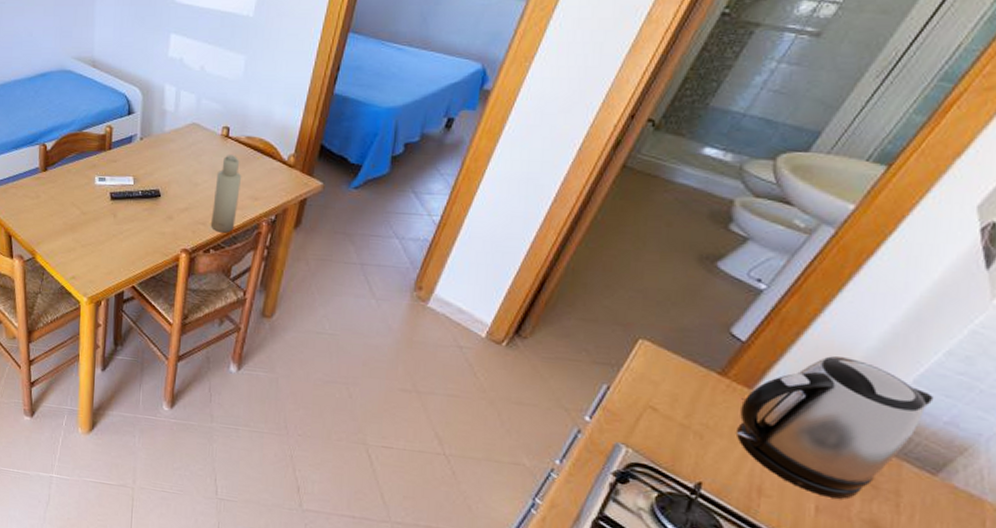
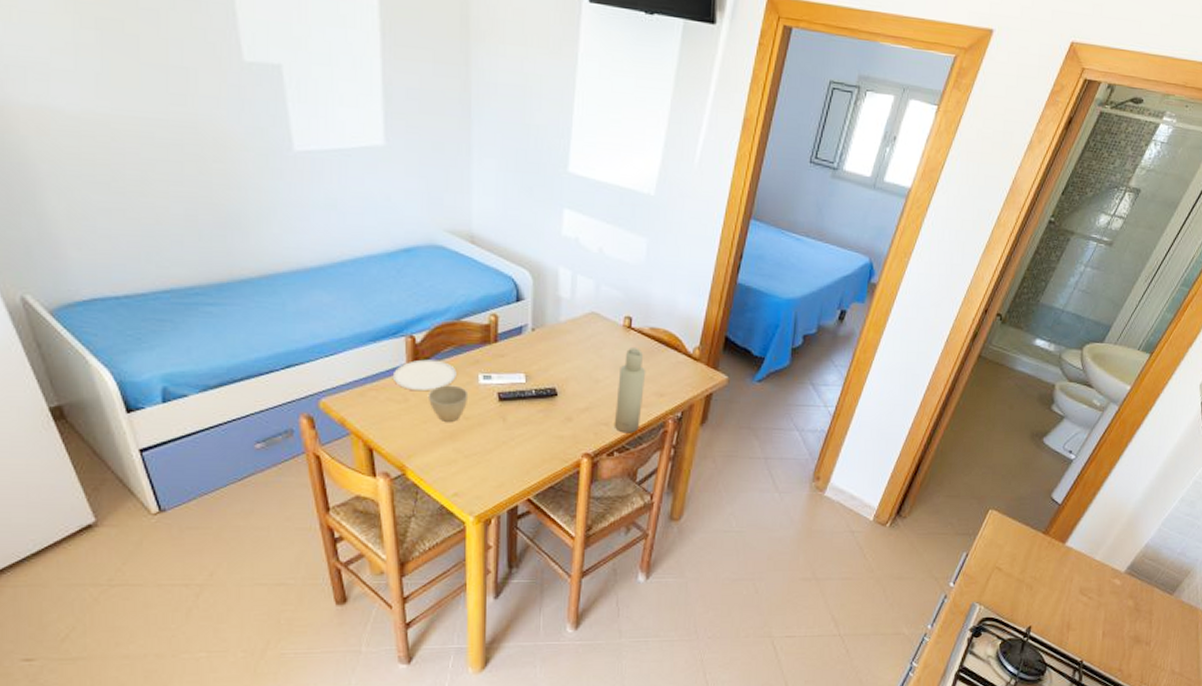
plate: none [28,163,78,190] -> present [392,359,457,392]
cup: none [54,185,87,216] -> present [427,385,469,422]
kettle: present [737,356,934,499] -> none [1054,510,1173,623]

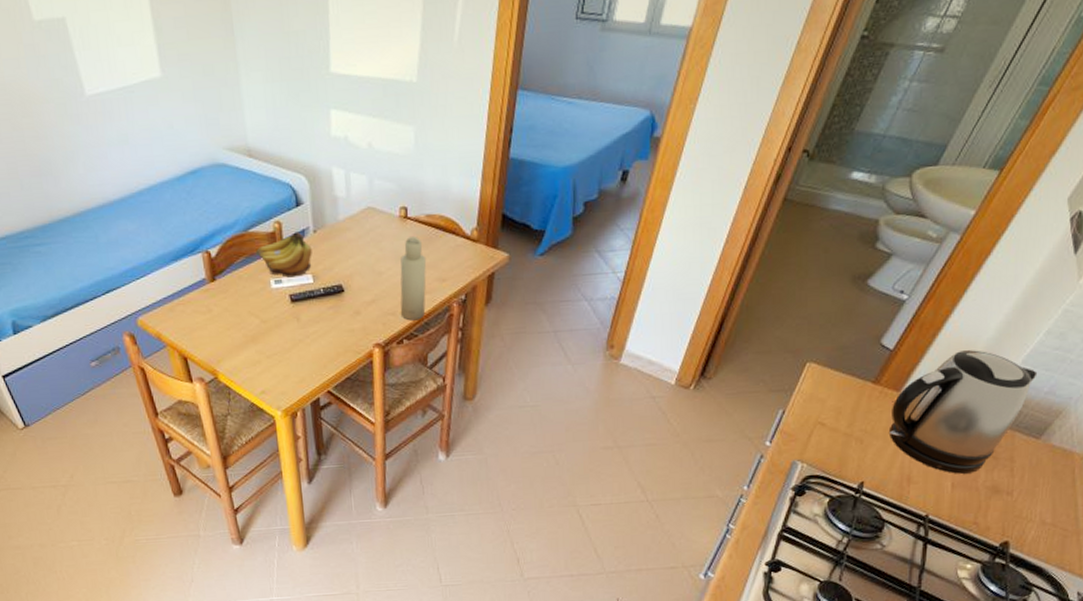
plate: present [392,359,457,392] -> none [195,270,251,302]
cup: present [427,385,469,422] -> none [227,292,264,327]
fruit: none [467,327,528,374] -> present [256,232,312,278]
kettle: none [1054,510,1173,623] -> present [890,350,1038,474]

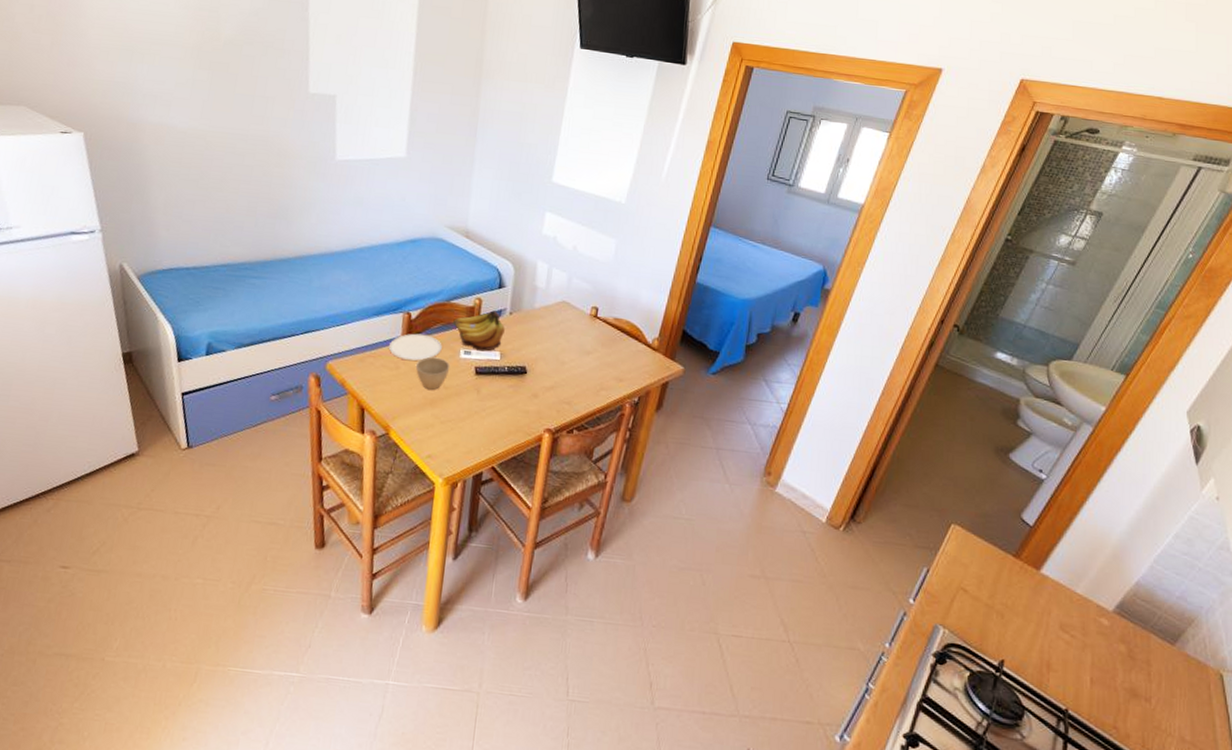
plate: none [195,270,251,302] -> present [388,333,442,361]
cup: none [227,292,264,327] -> present [415,356,450,390]
bottle: present [400,235,427,321] -> none [575,334,608,414]
kettle: present [890,350,1038,474] -> none [1029,539,1169,671]

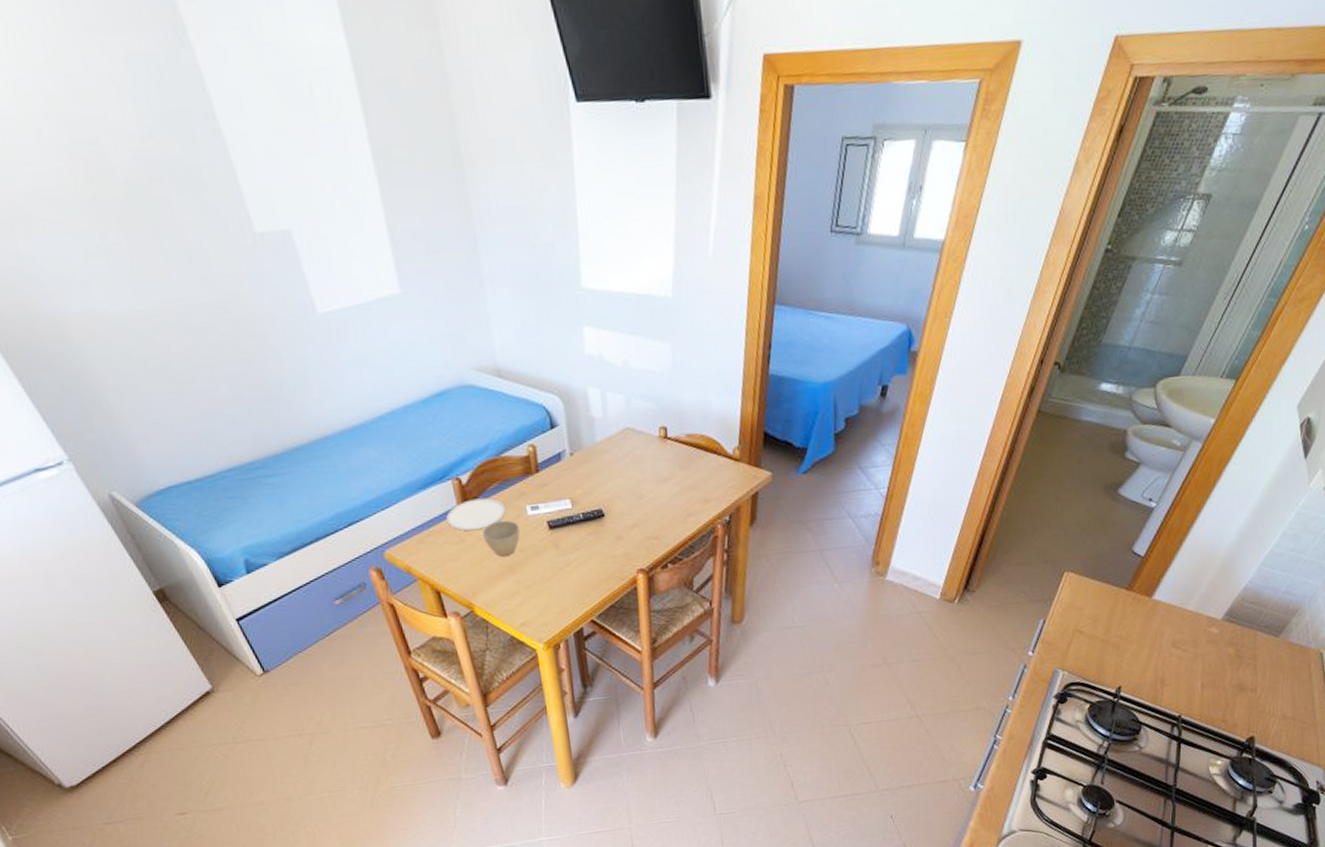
fruit: present [453,310,505,351] -> none [510,455,570,503]

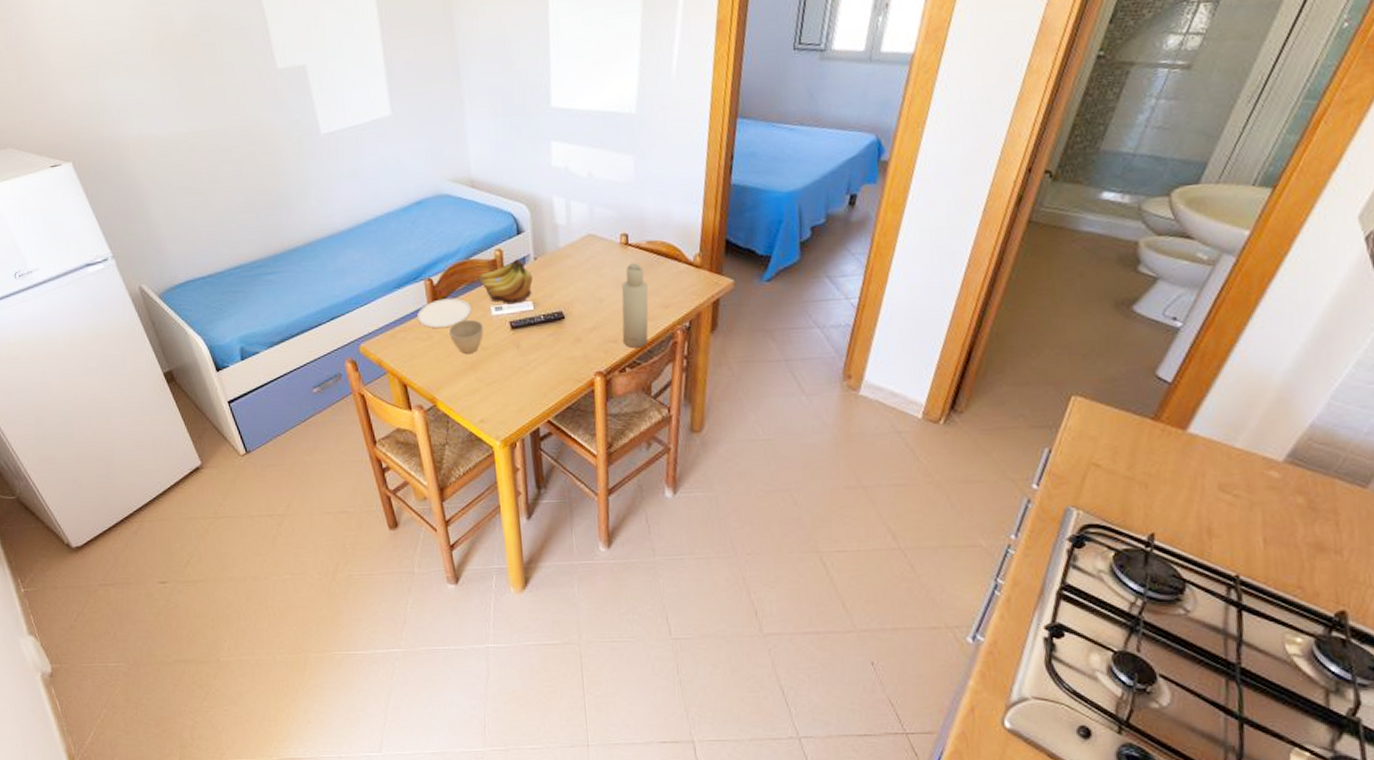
fruit: none [510,455,570,503] -> present [477,259,533,304]
bottle: none [661,456,690,544] -> present [621,262,649,348]

